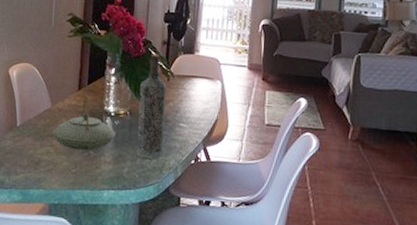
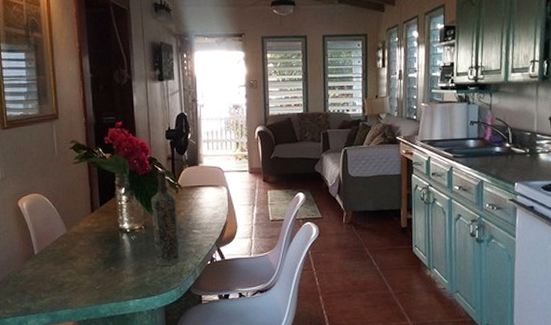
teapot: present [52,95,116,151] -> none [72,216,134,268]

